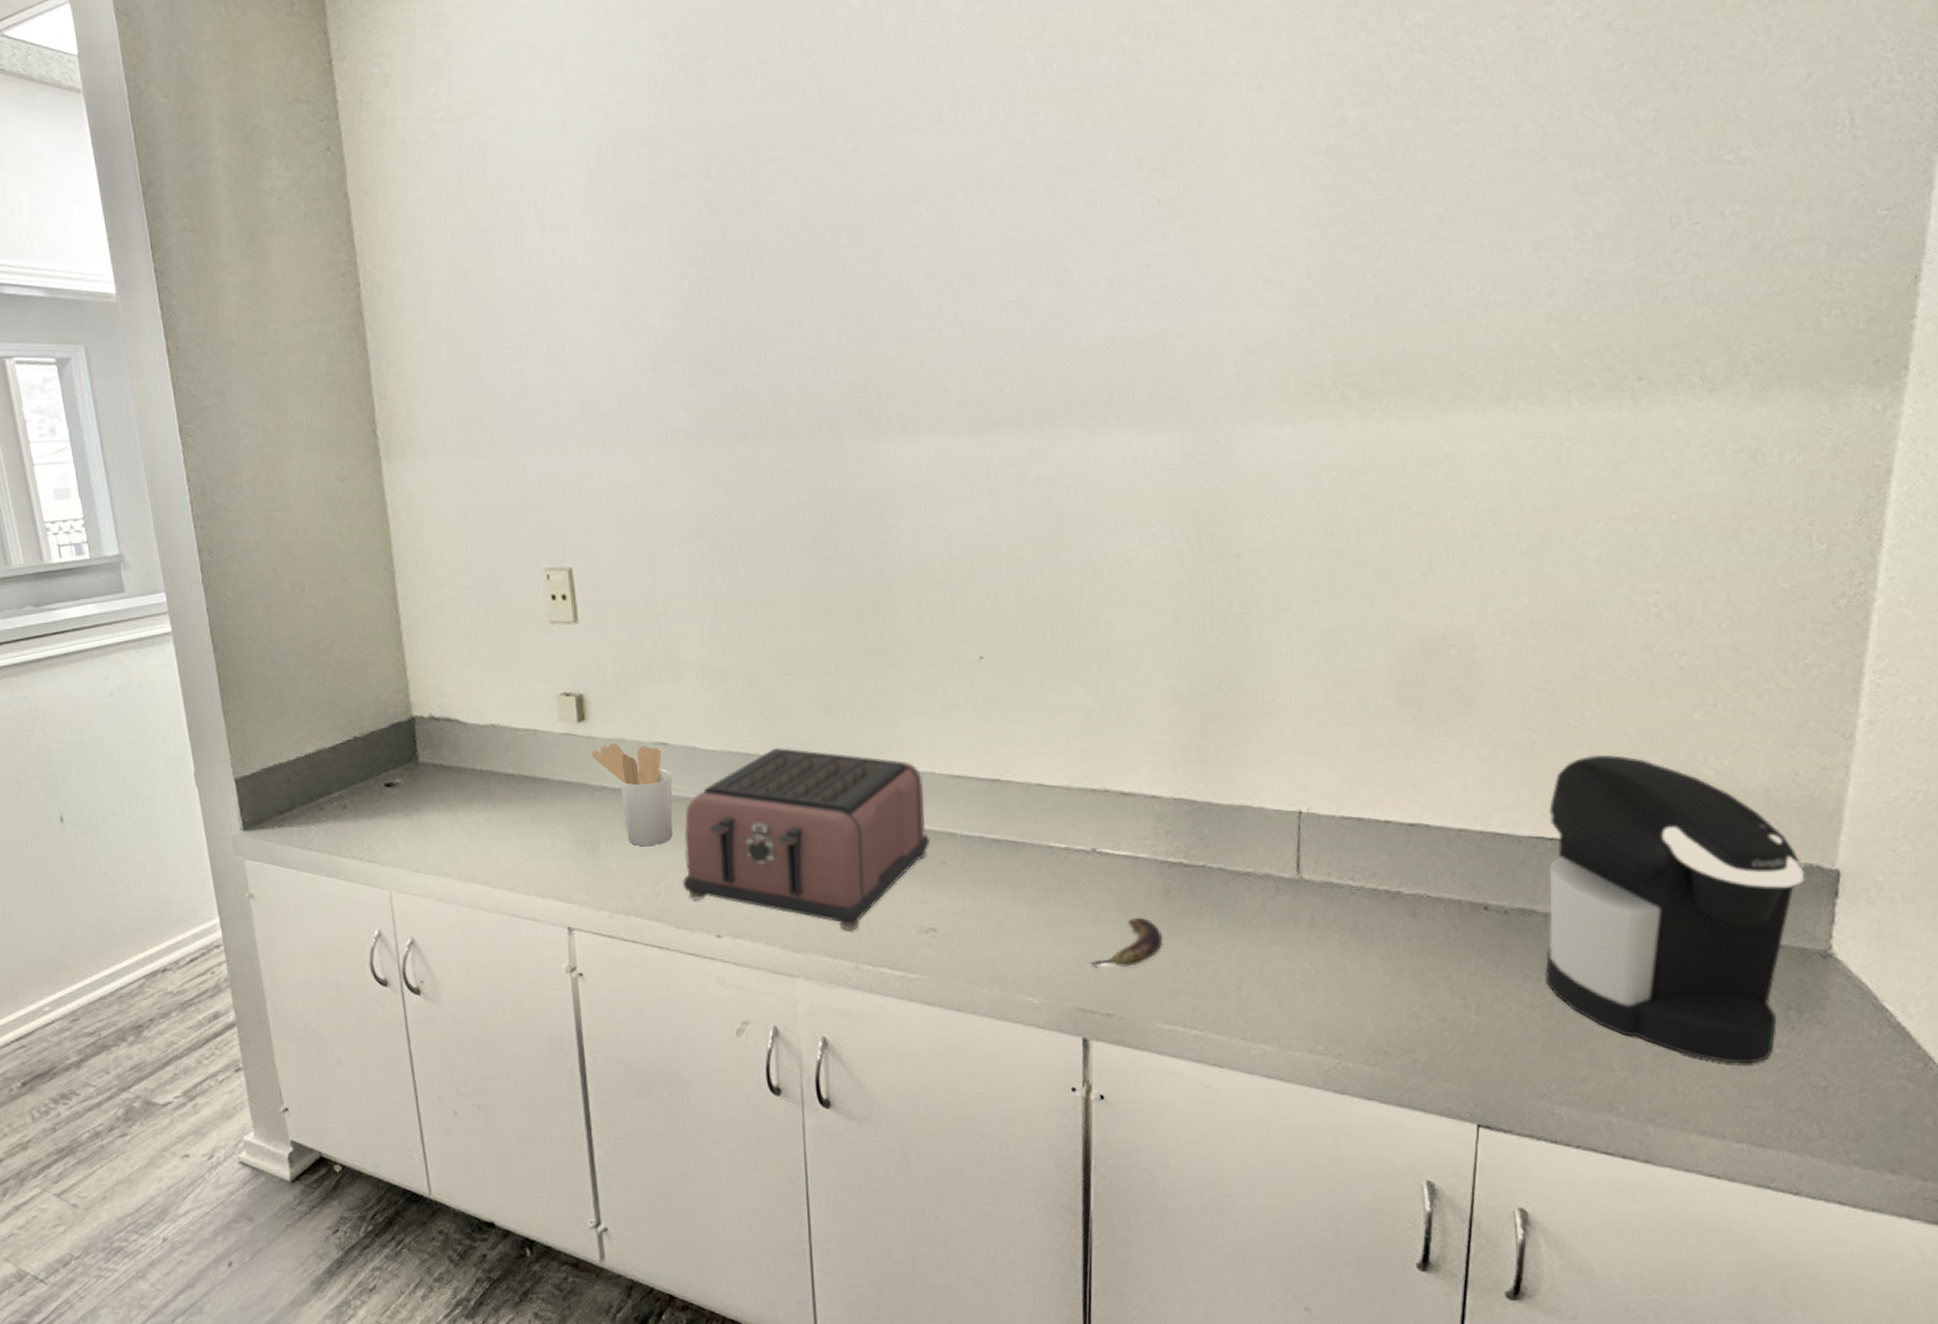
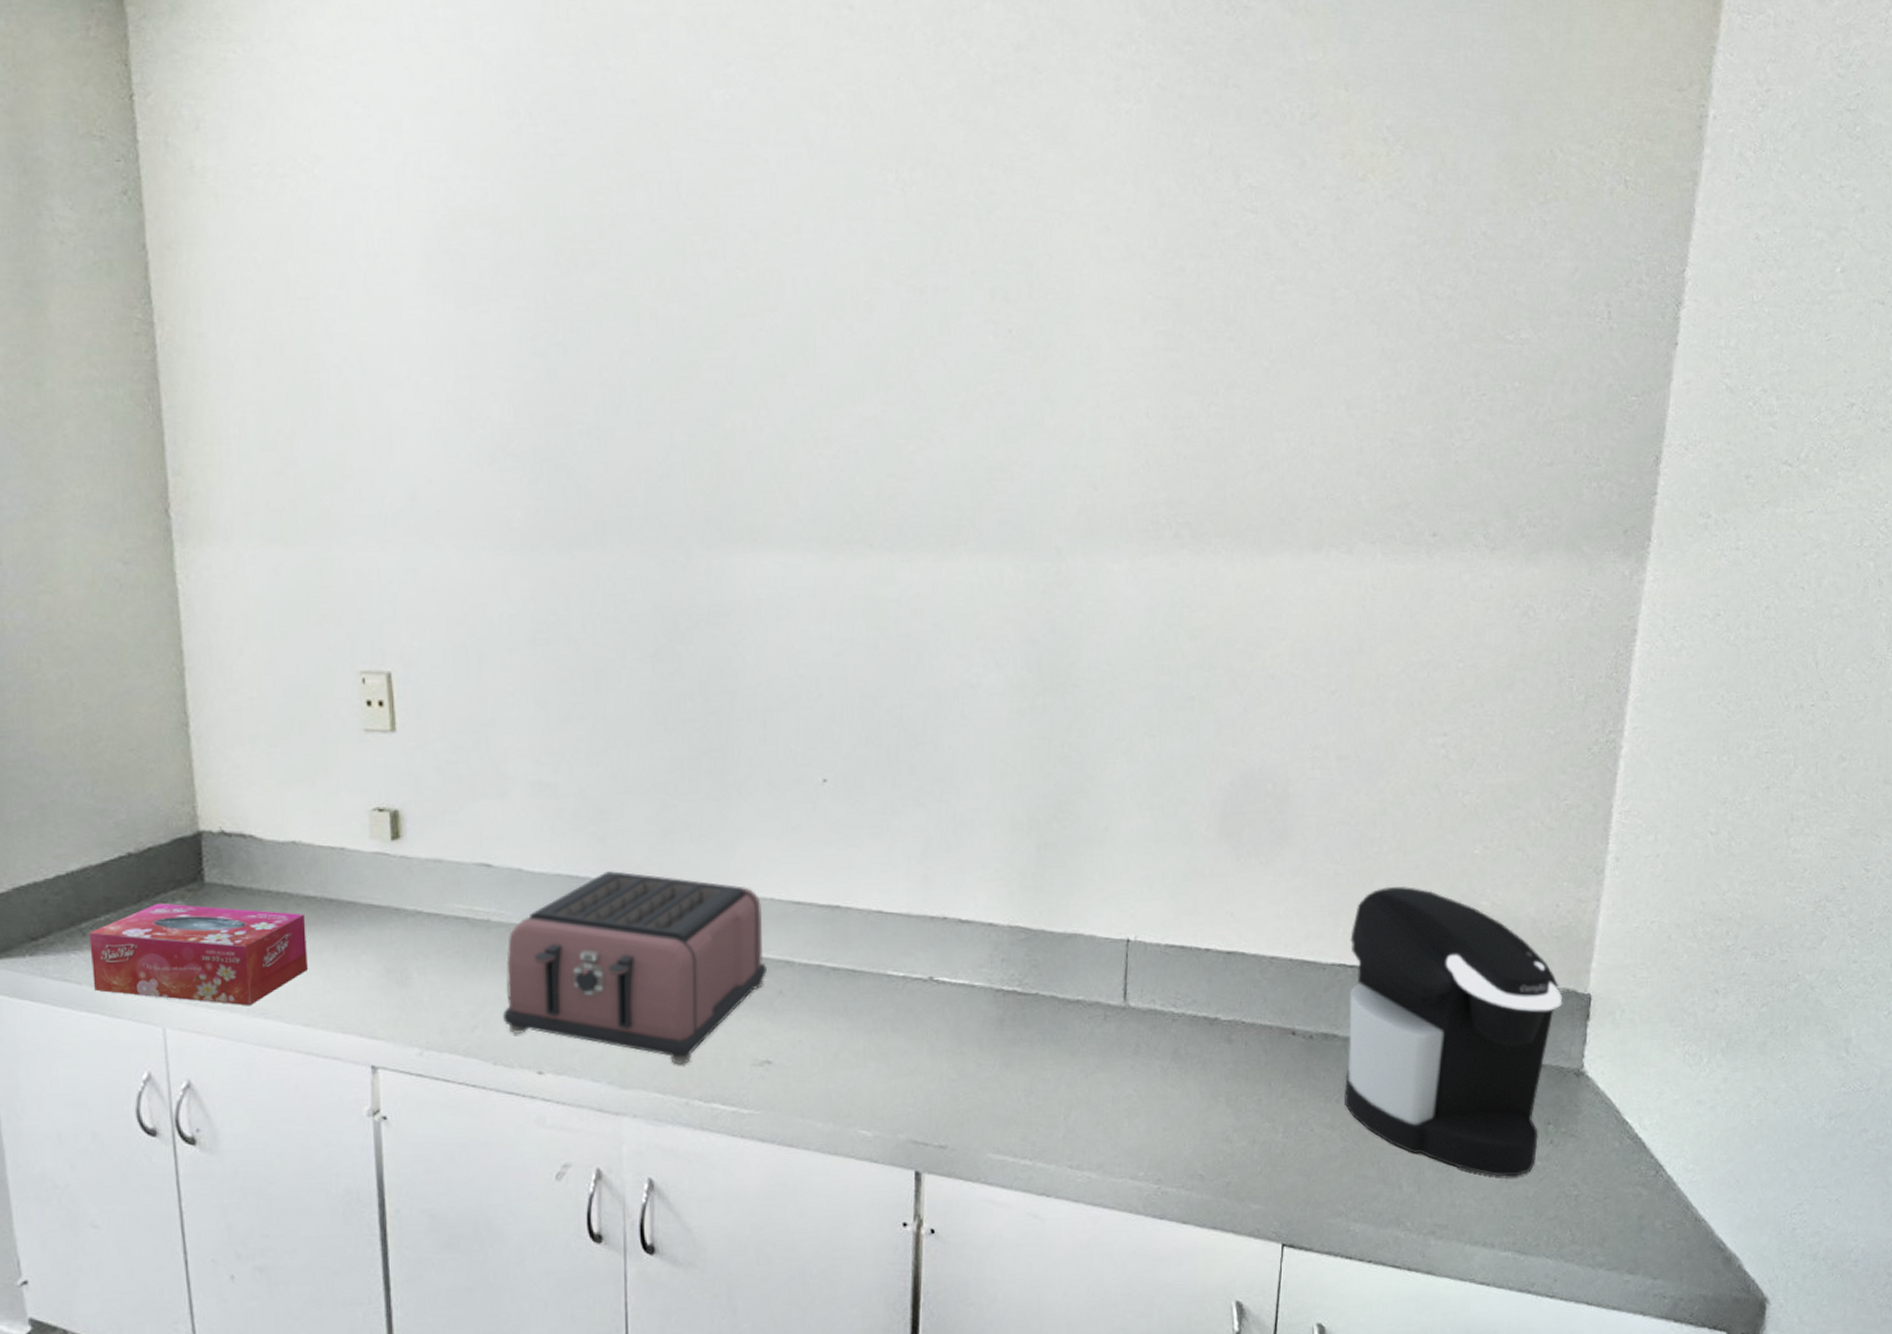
tissue box: none [325,780,510,872] -> present [89,903,309,1006]
utensil holder: present [591,743,673,847] -> none [405,864,495,977]
banana: present [1090,917,1163,967] -> none [924,1046,996,1097]

